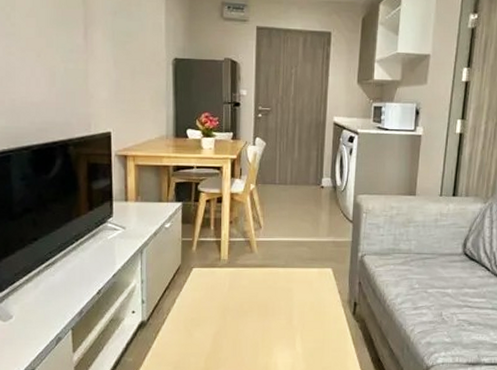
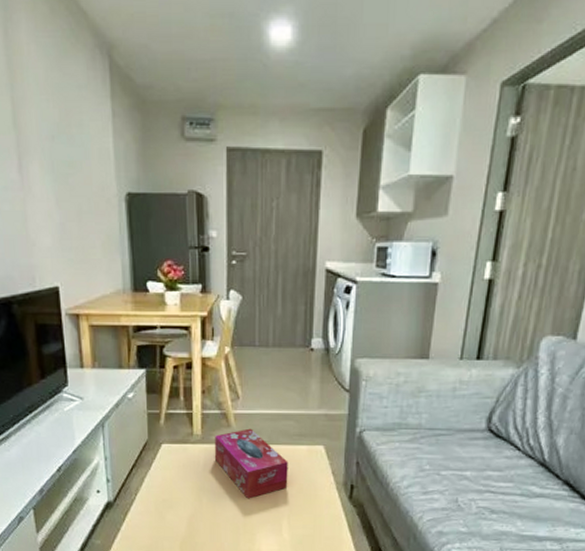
tissue box: none [239,254,302,317] -> present [215,428,288,499]

